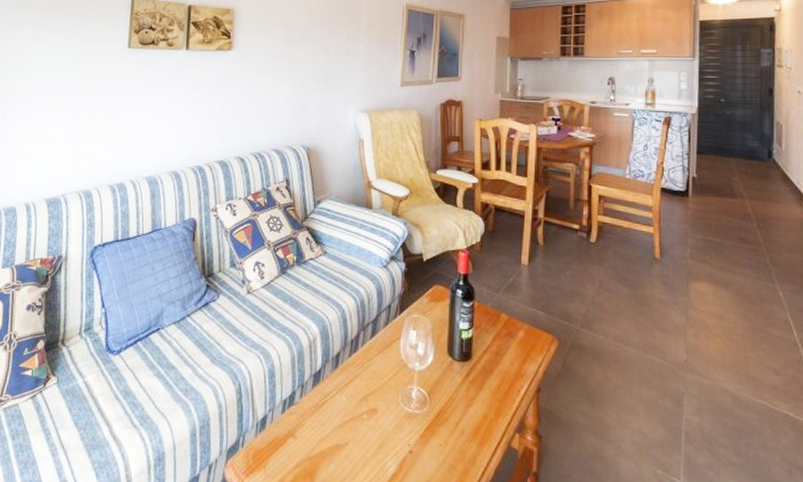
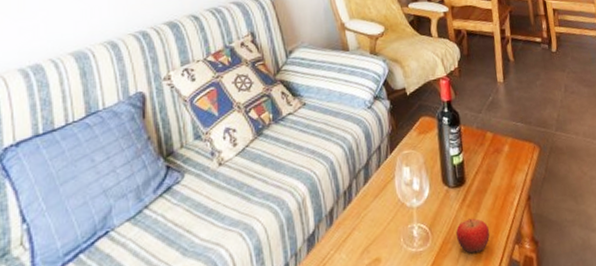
fruit: none [455,395,491,430] -> present [456,218,490,254]

